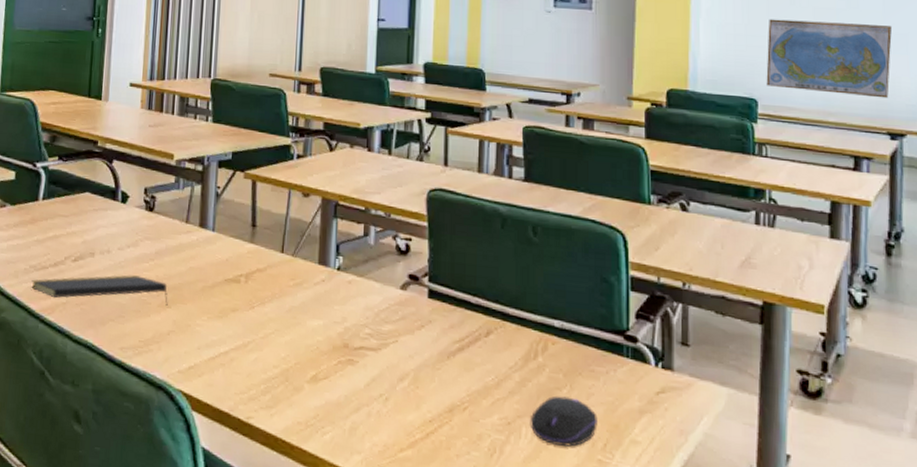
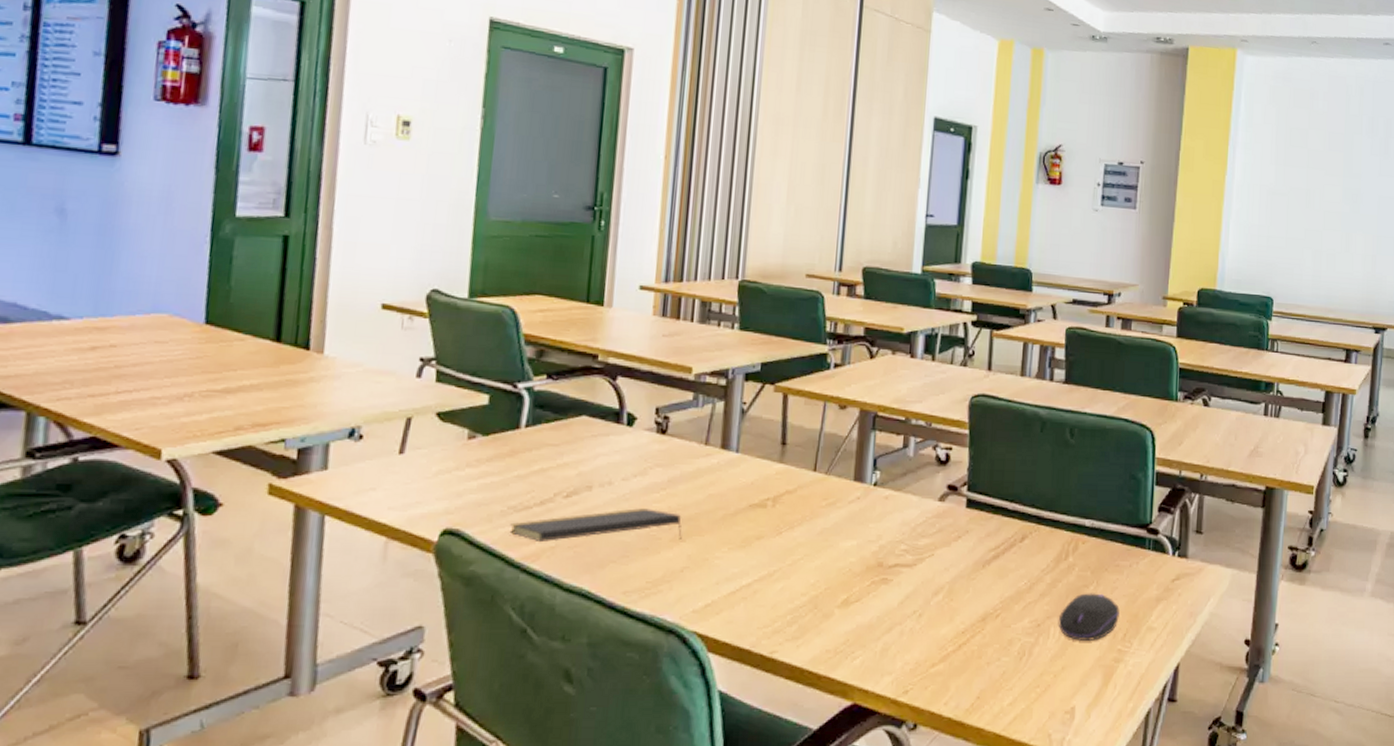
world map: present [766,19,893,99] -> none [1281,221,1384,296]

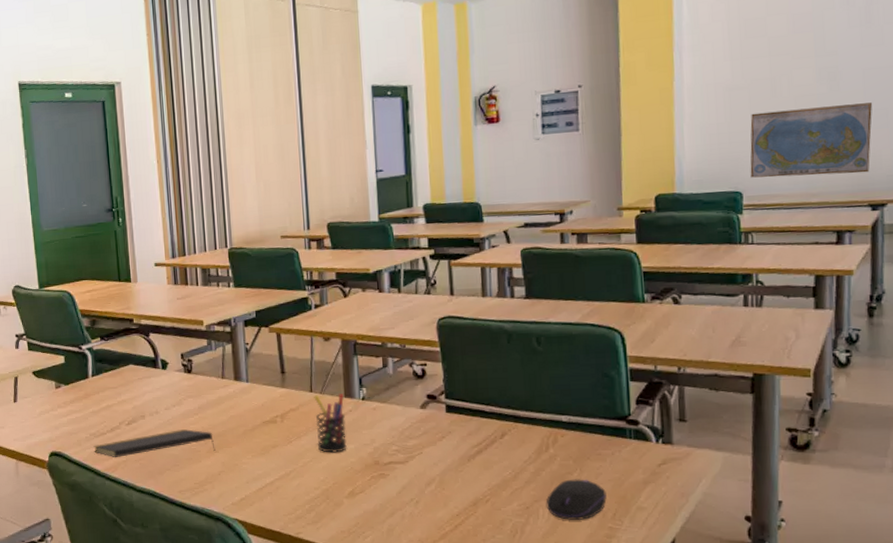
pen holder: none [812,475,854,550] -> present [314,394,347,453]
world map: none [1281,221,1384,296] -> present [750,102,873,178]

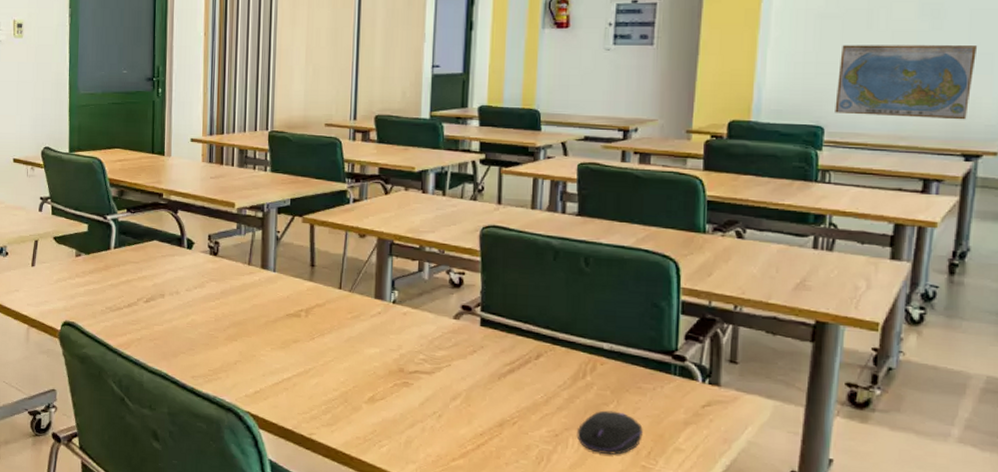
notepad: present [93,429,216,458] -> none [108,313,234,340]
pen holder: present [314,394,347,453] -> none [340,292,375,355]

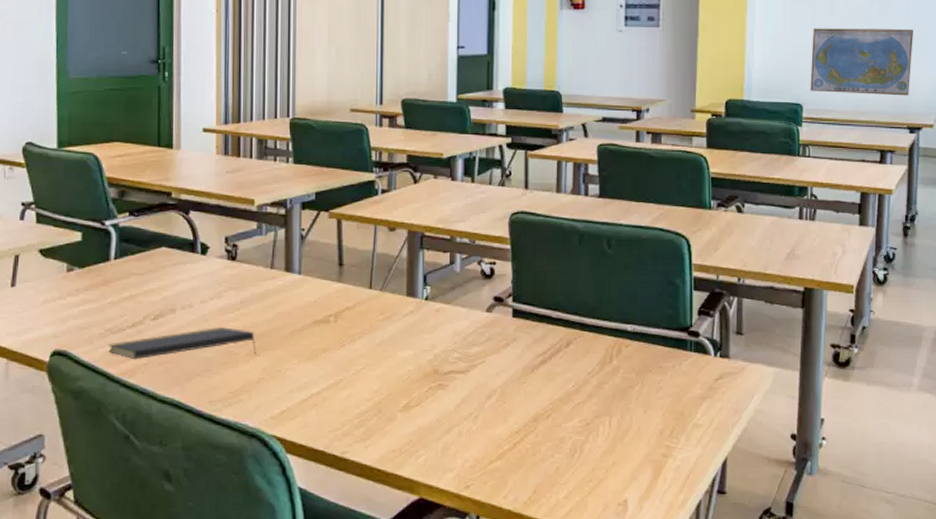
notepad: none [108,313,234,340] -> present [108,327,256,360]
computer mouse: present [576,410,643,455] -> none [606,393,665,438]

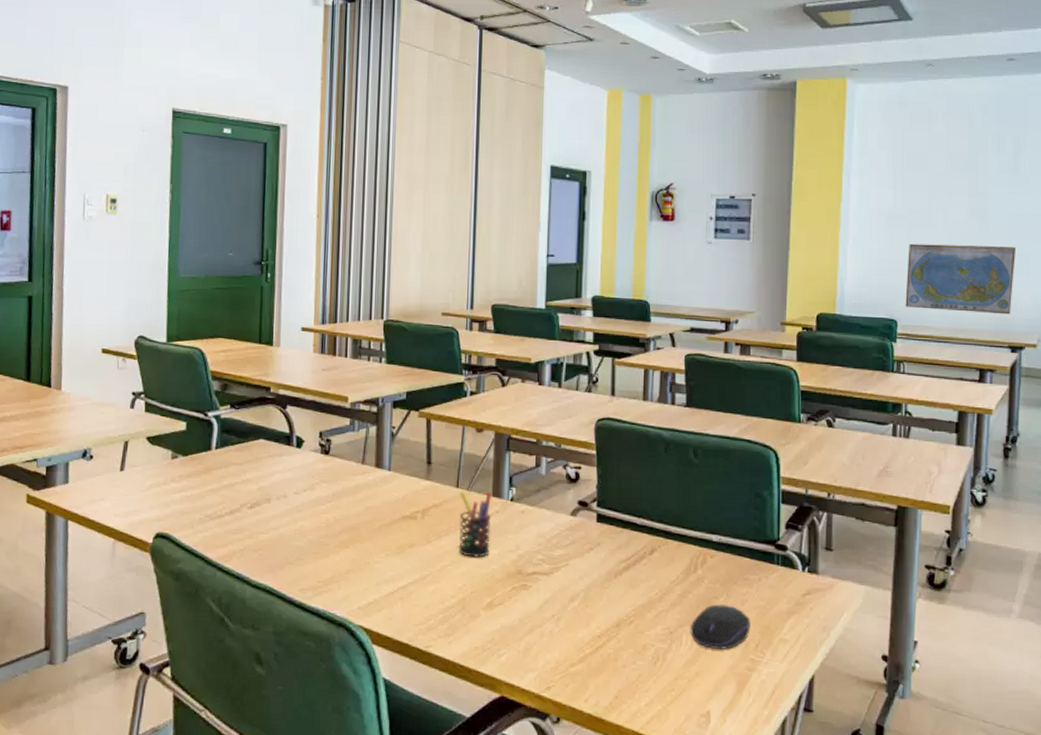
notepad: present [108,327,256,360] -> none [207,518,346,547]
pen holder: none [372,292,407,359] -> present [458,491,493,558]
computer mouse: none [606,393,665,438] -> present [690,604,751,650]

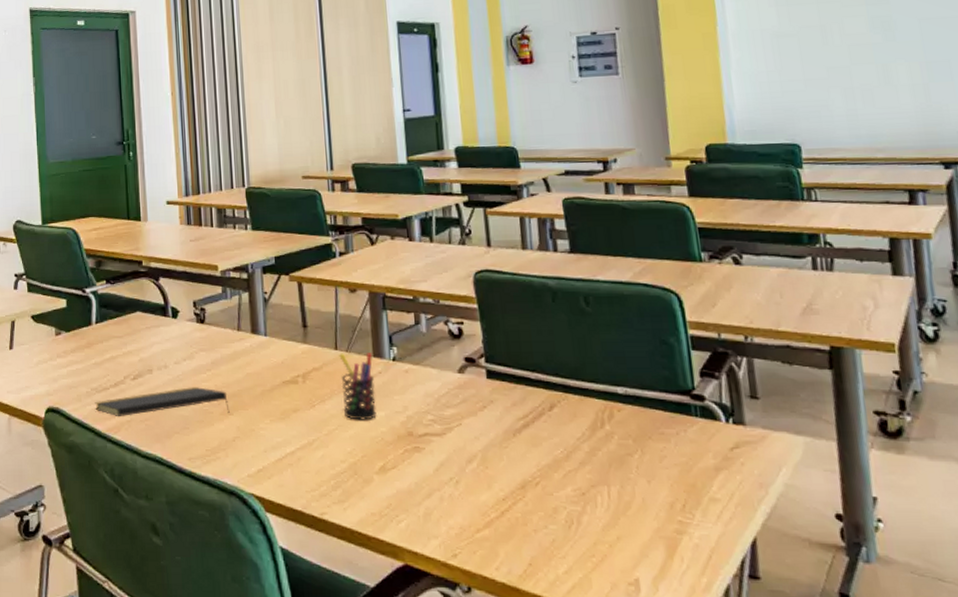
notepad: none [207,518,346,547] -> present [95,387,230,417]
computer mouse: present [690,604,751,650] -> none [604,462,674,511]
world map: present [905,243,1017,315] -> none [802,54,938,130]

